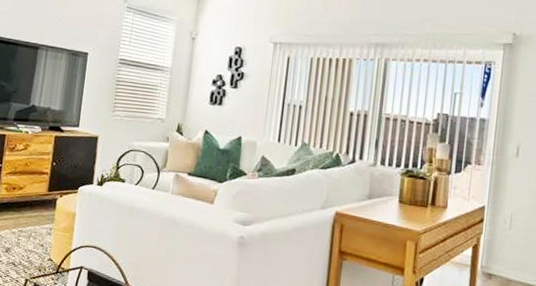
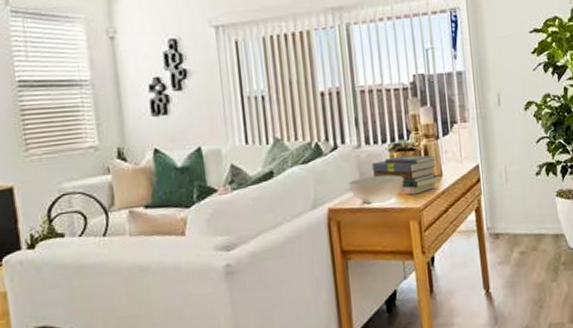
bowl: none [358,192,410,219] -> present [348,175,404,204]
books: none [382,181,445,219] -> present [371,155,440,195]

